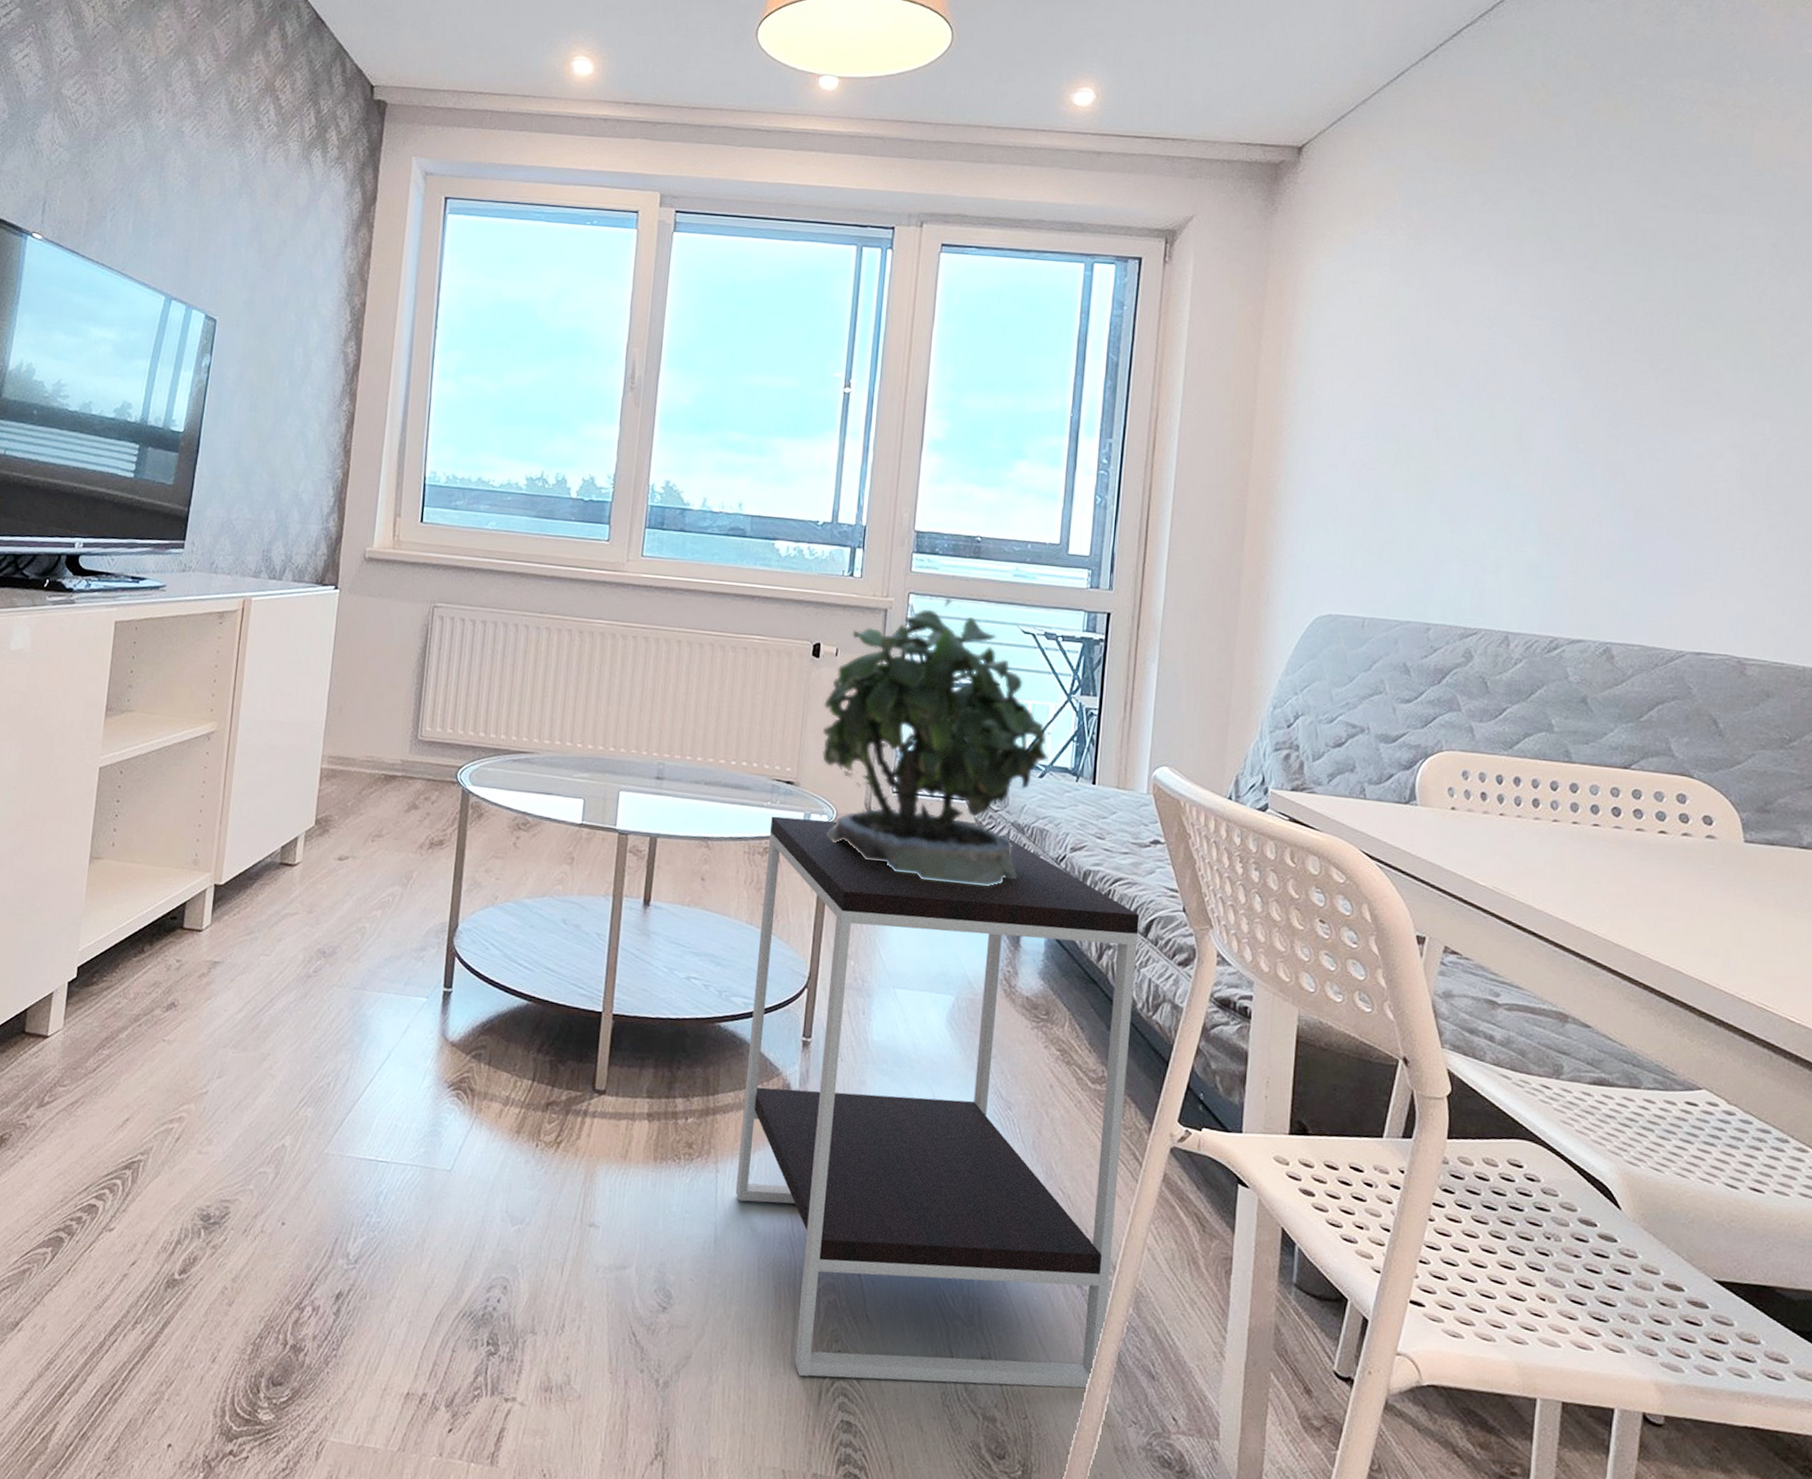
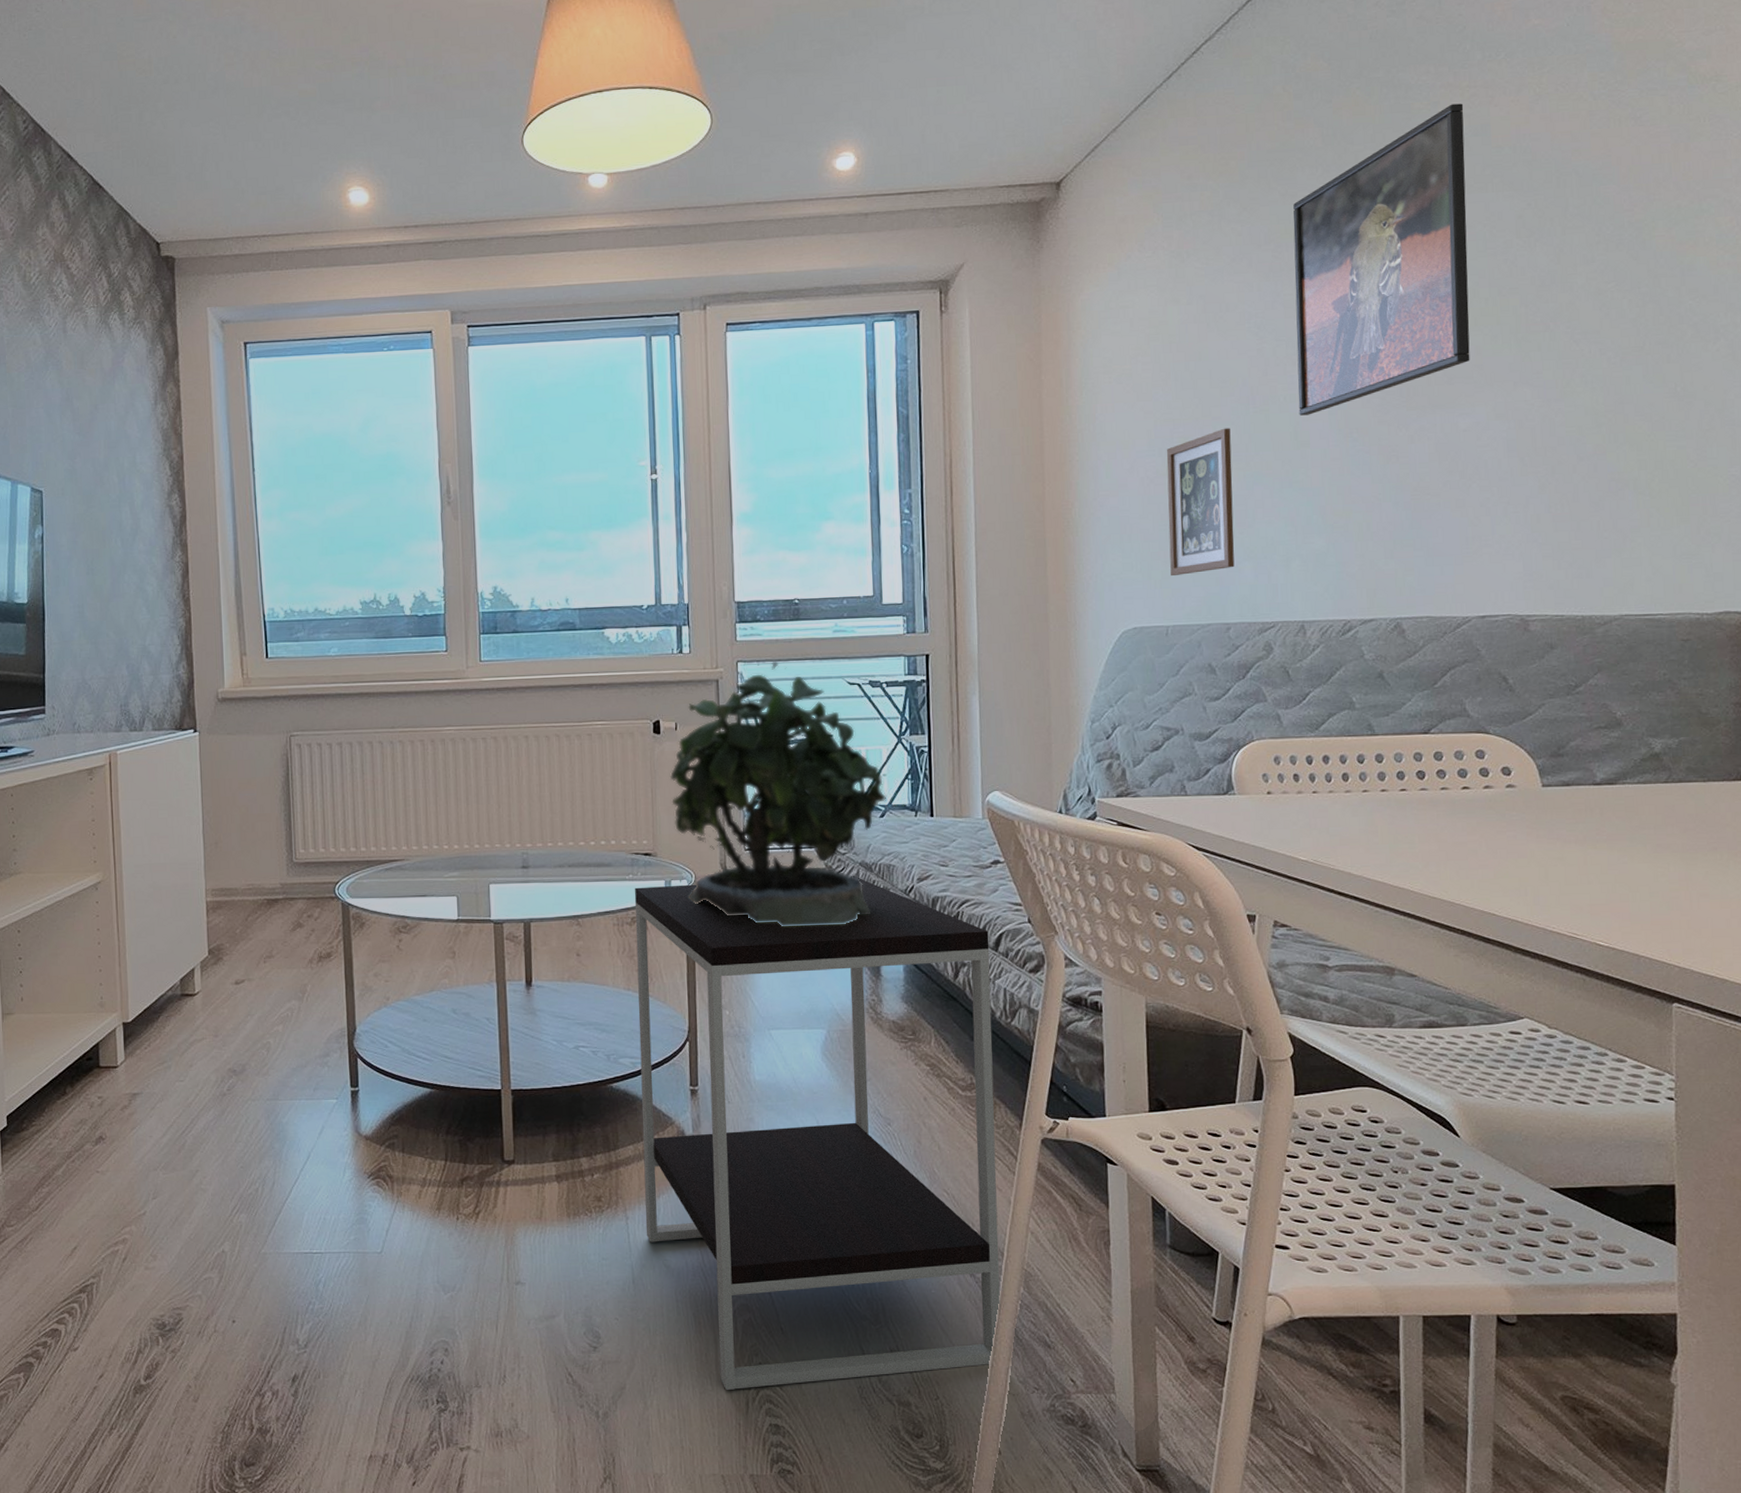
picture frame: none [1373,420,1452,567] -> present [1166,428,1235,575]
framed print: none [1525,121,1727,419] -> present [1293,103,1470,416]

